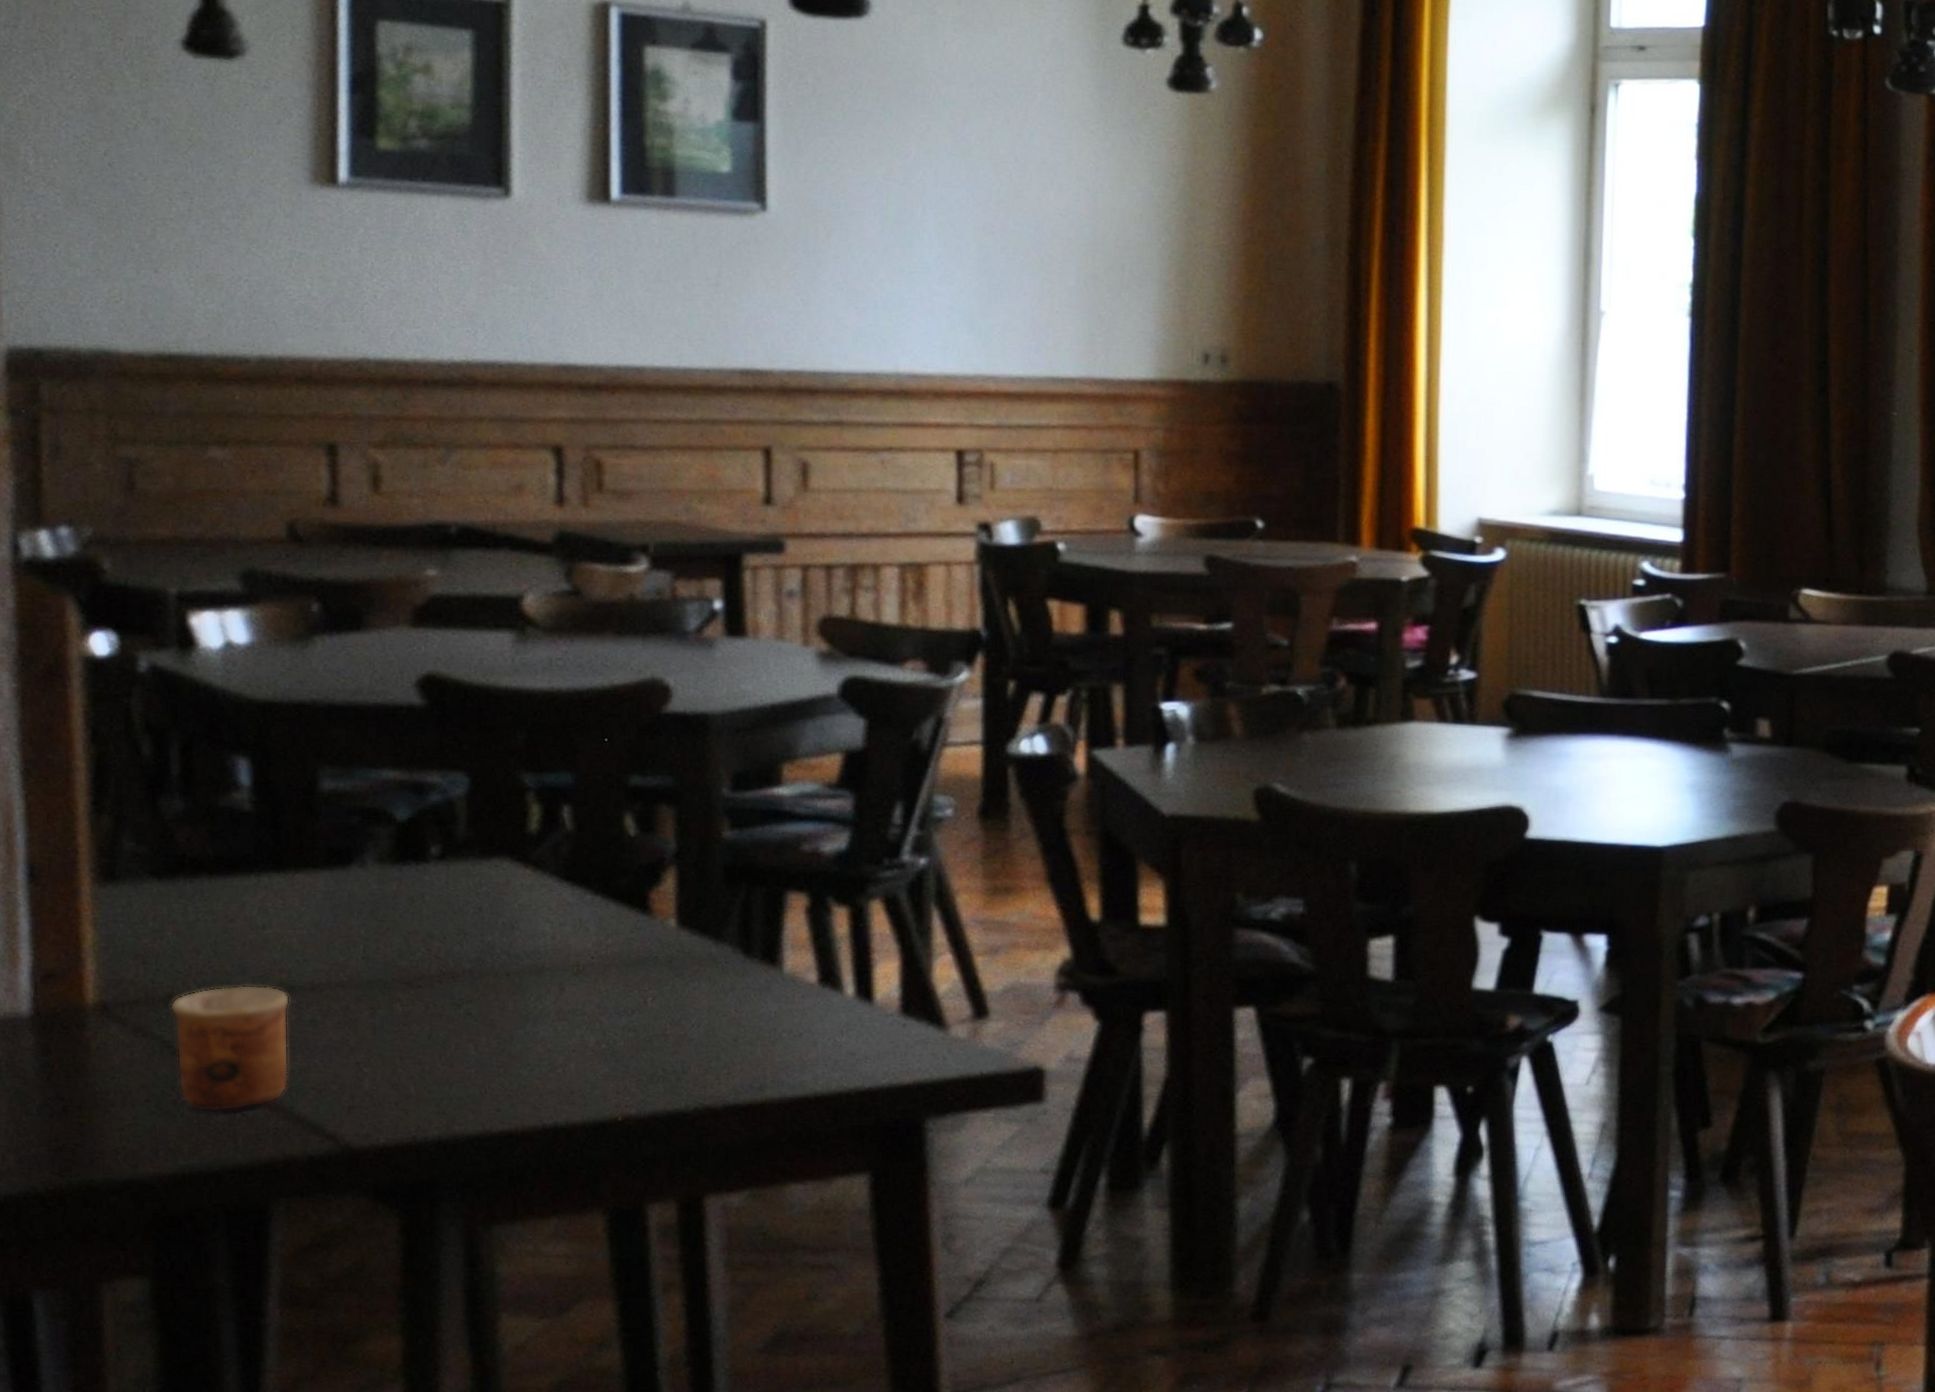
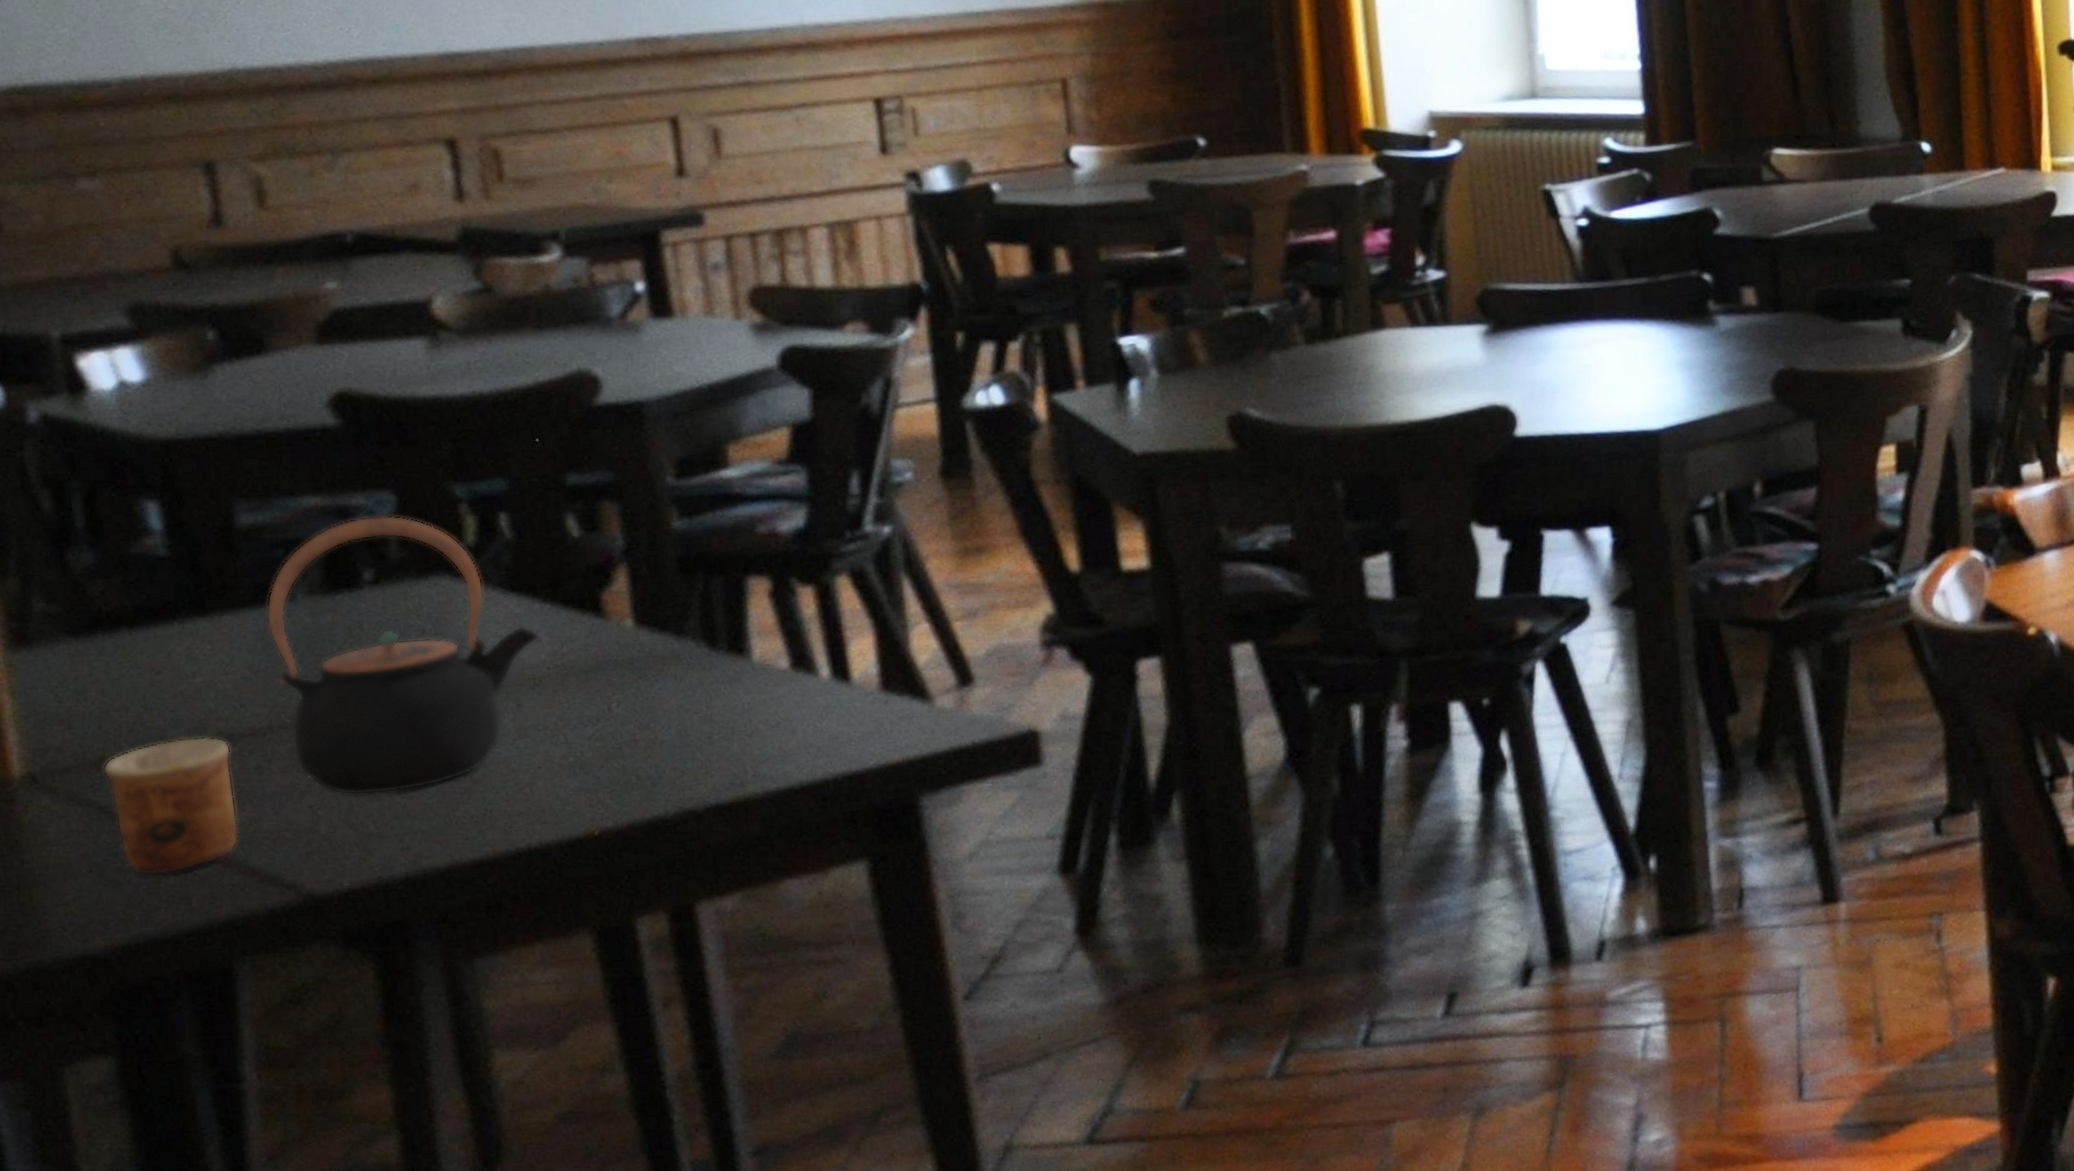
teapot: none [336,795,588,1059] -> present [266,515,540,796]

